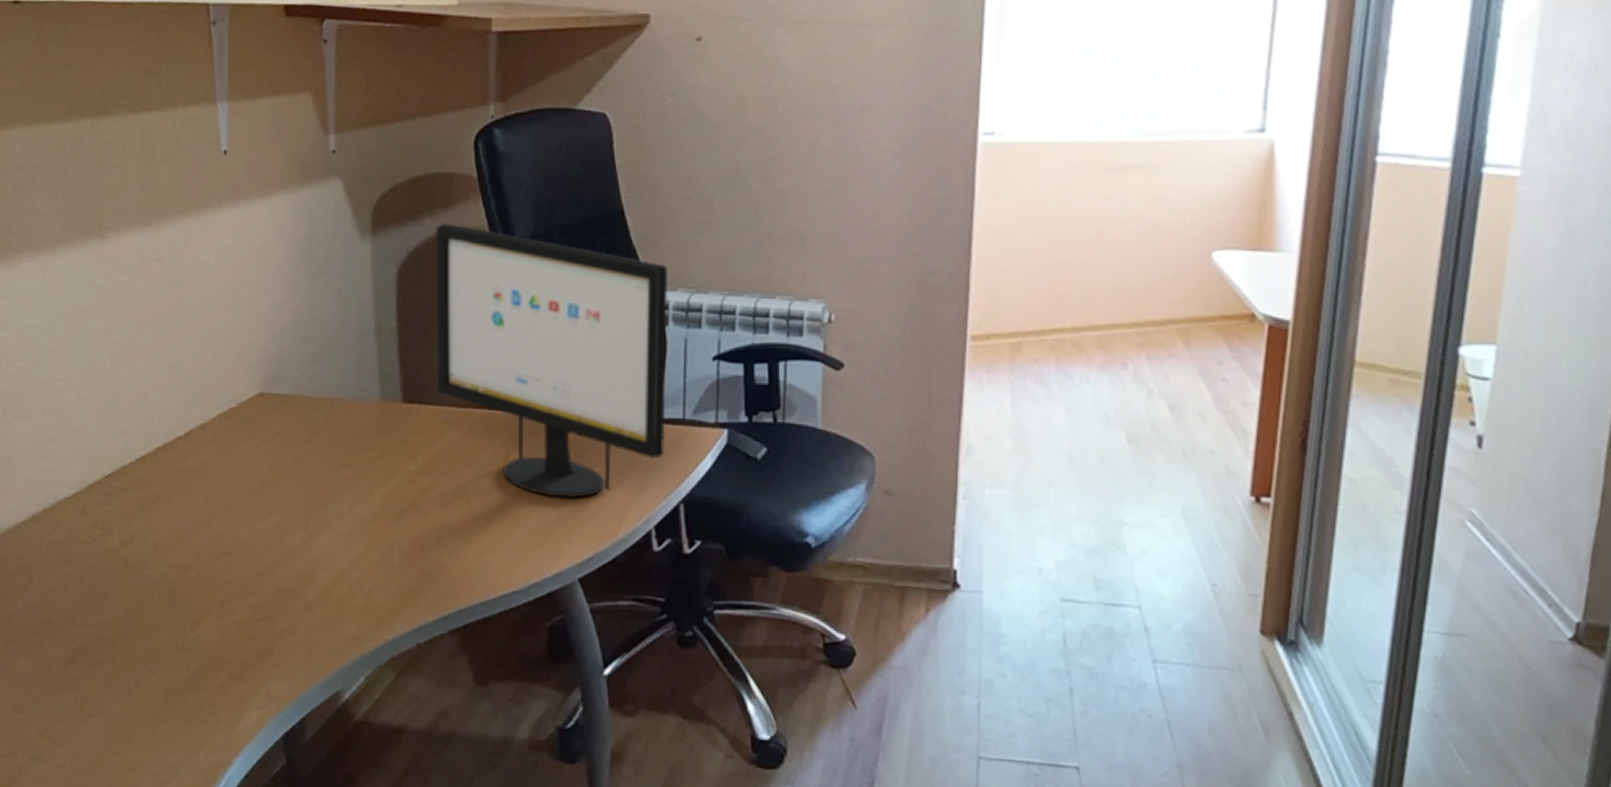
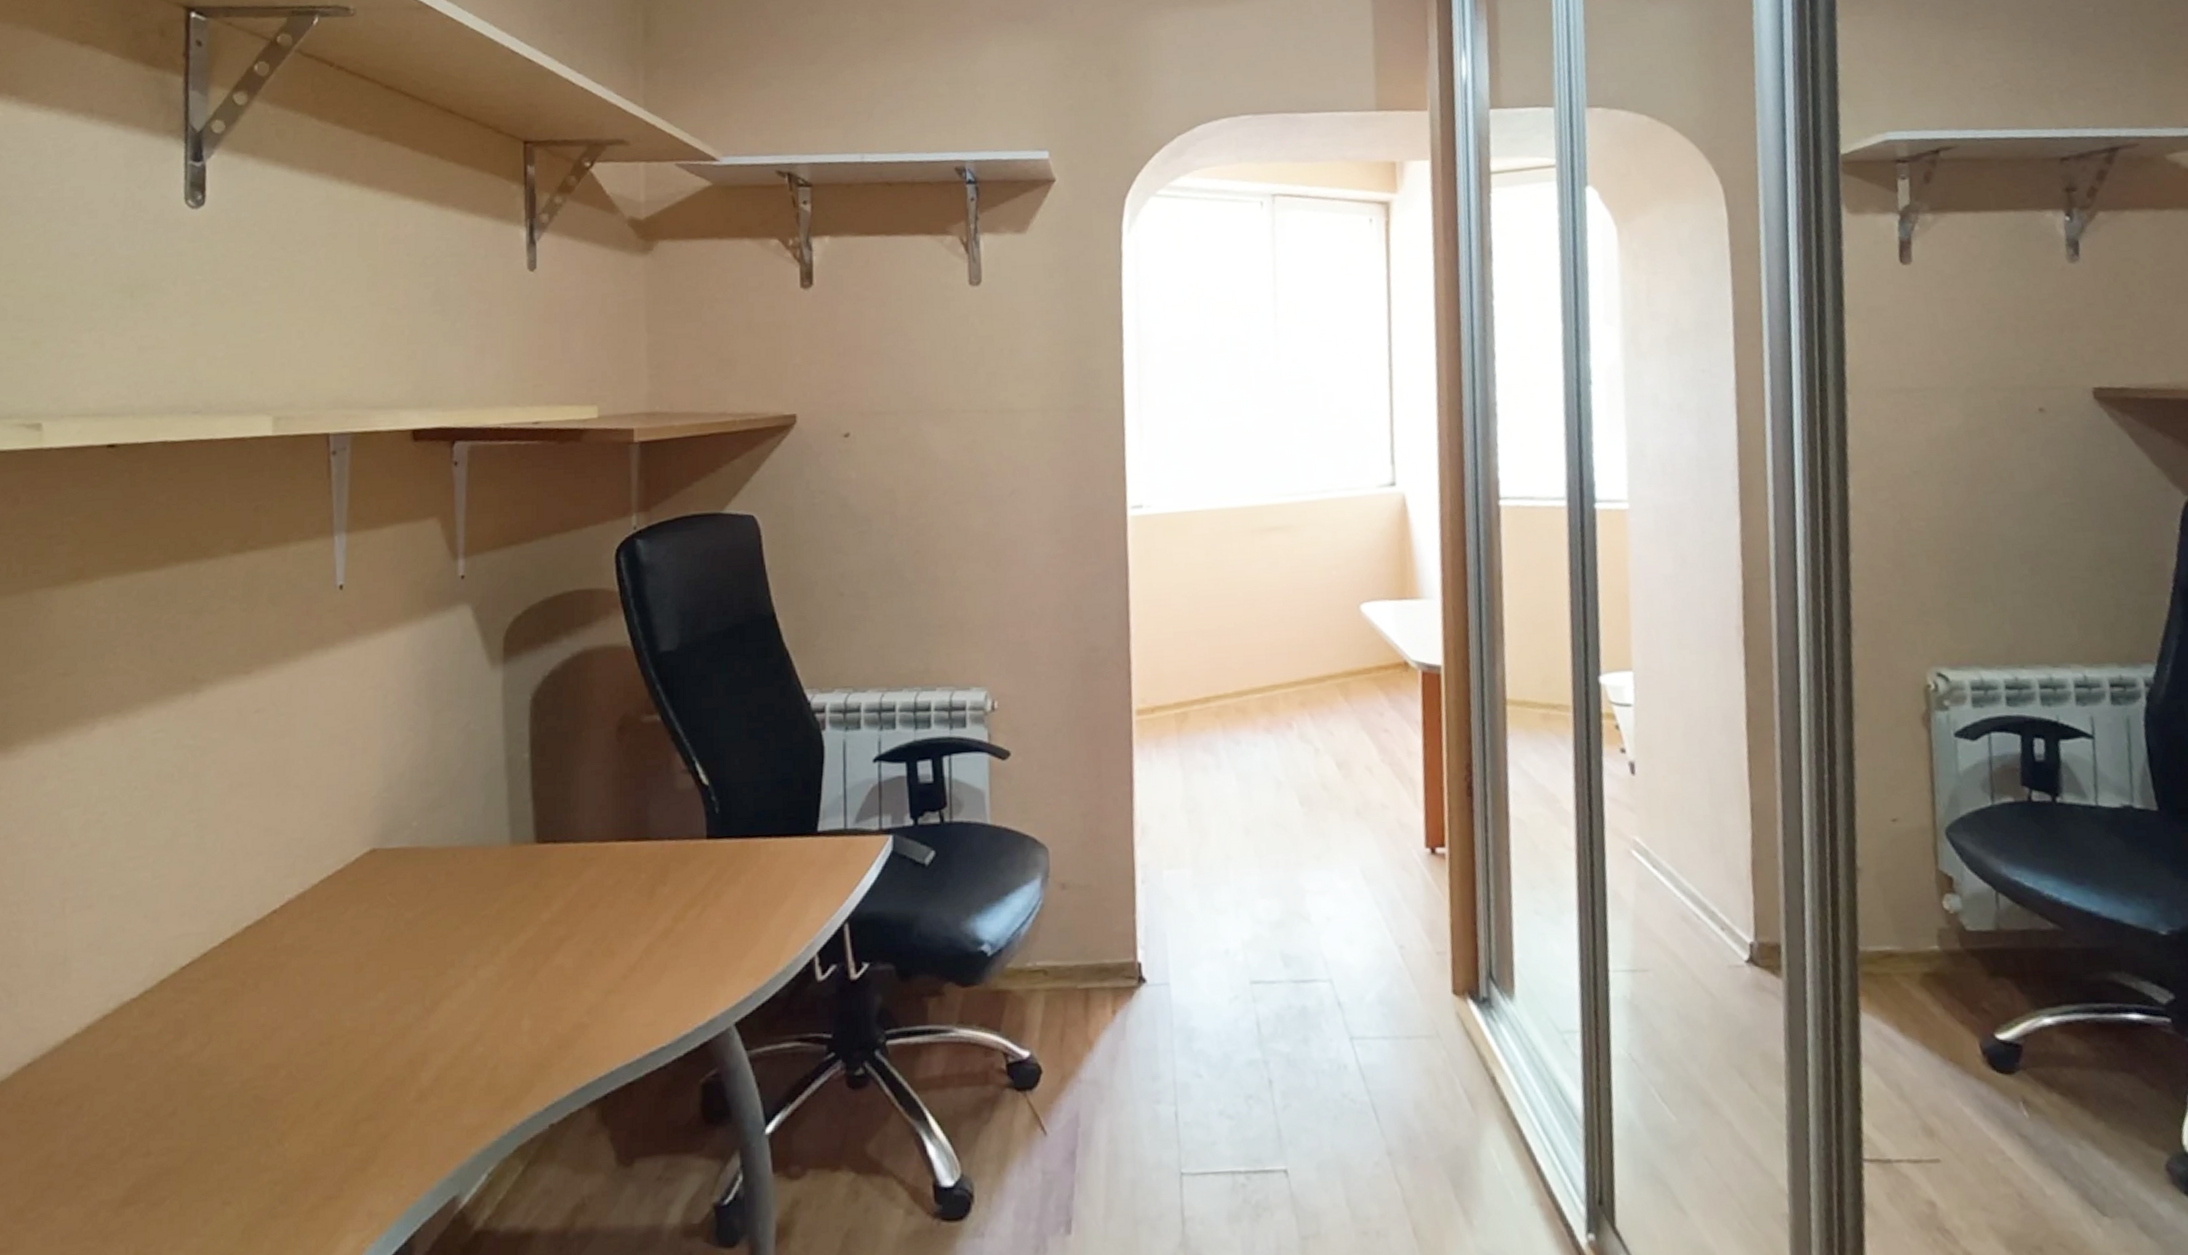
computer monitor: present [436,223,668,498] -> none [573,642,826,932]

